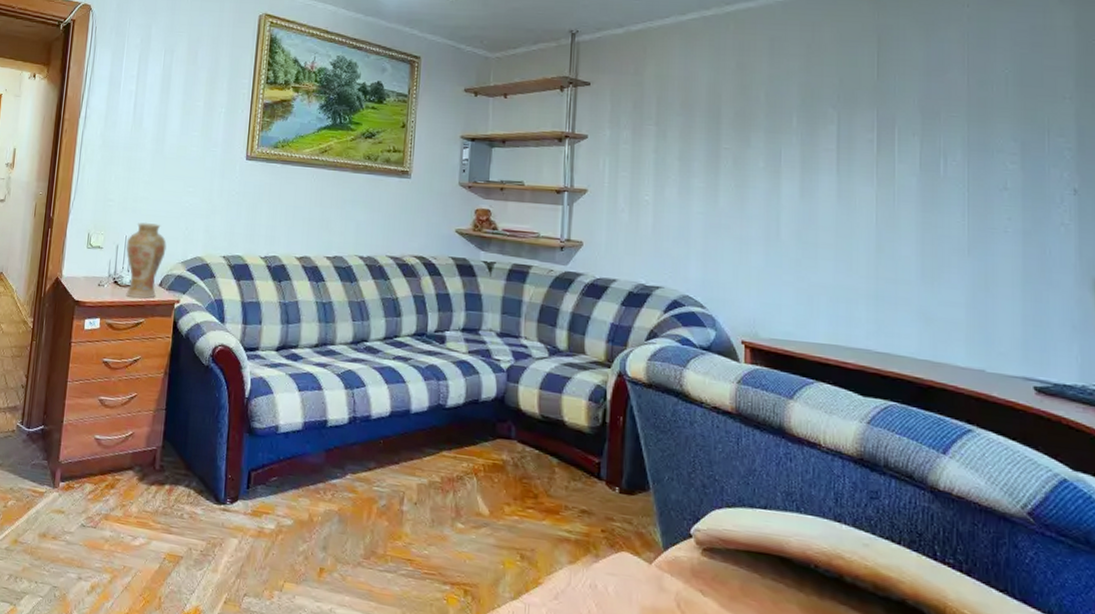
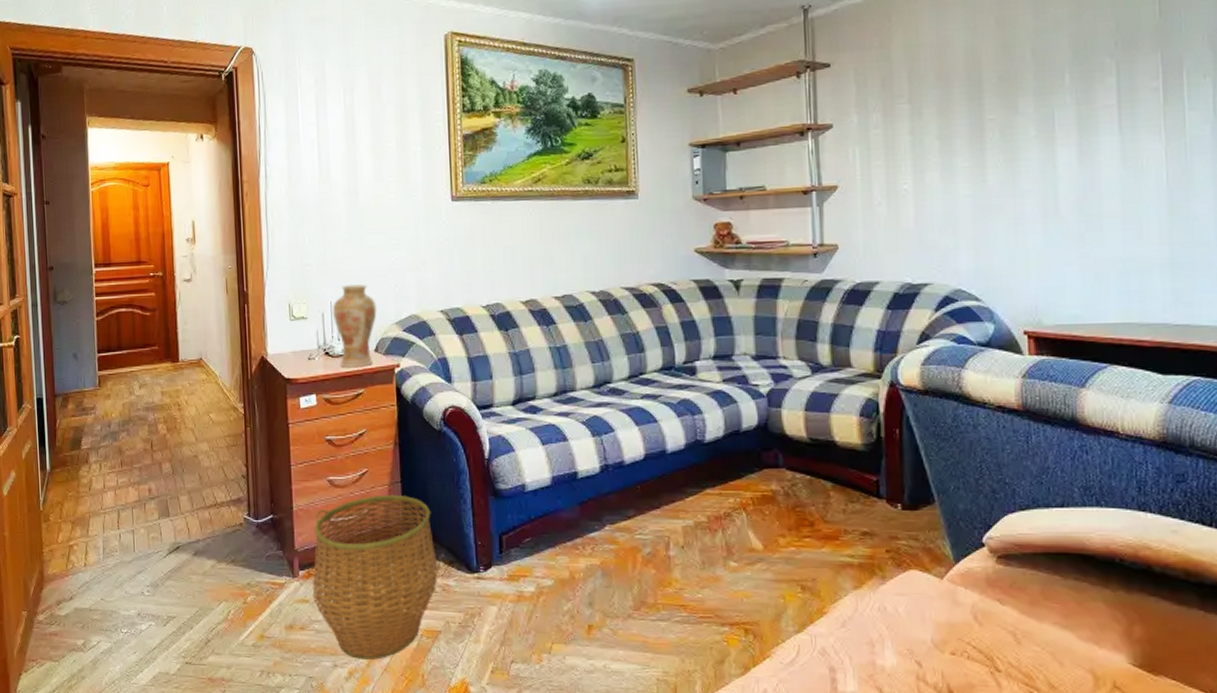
basket: none [68,419,189,577] -> present [312,494,438,660]

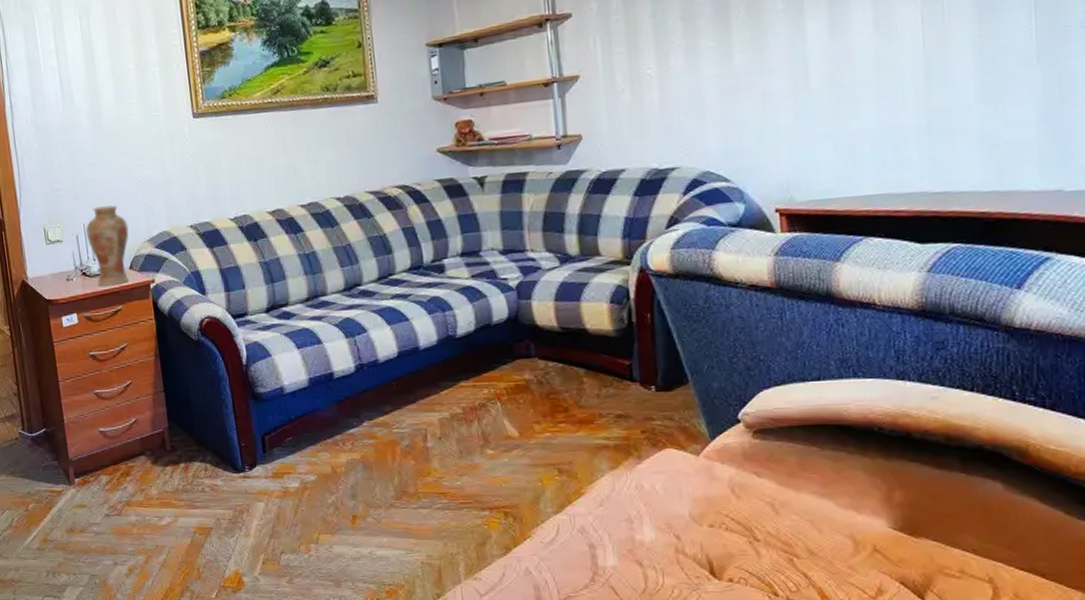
basket: present [312,494,438,660] -> none [85,403,206,557]

